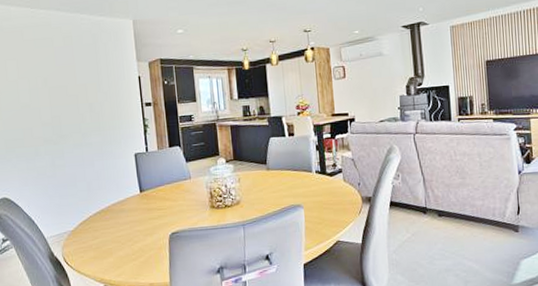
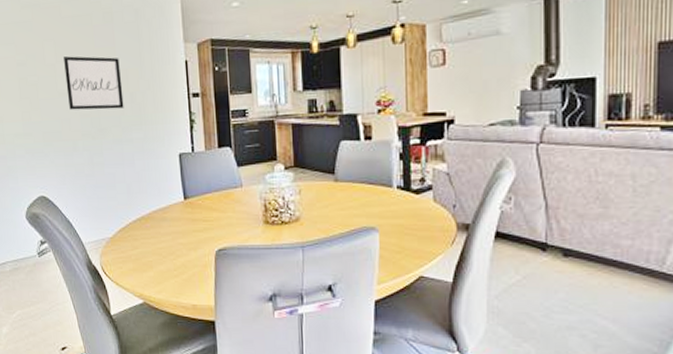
wall art: none [26,73,84,120] -> present [64,56,124,110]

